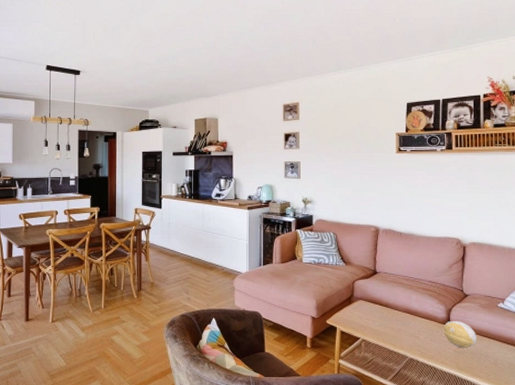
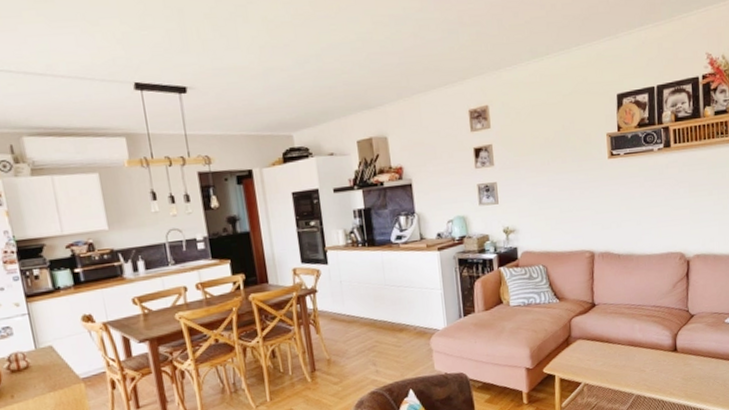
decorative ball: present [443,320,477,348] -> none [670,345,705,375]

